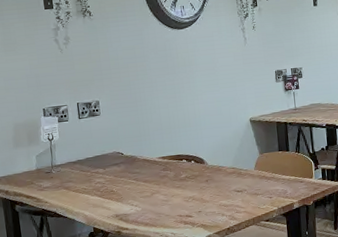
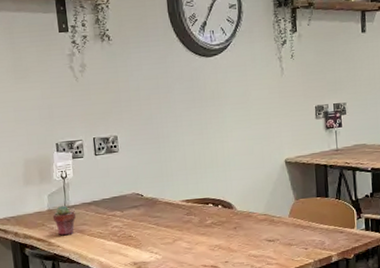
potted succulent: none [40,165,63,193] -> present [52,206,77,236]

